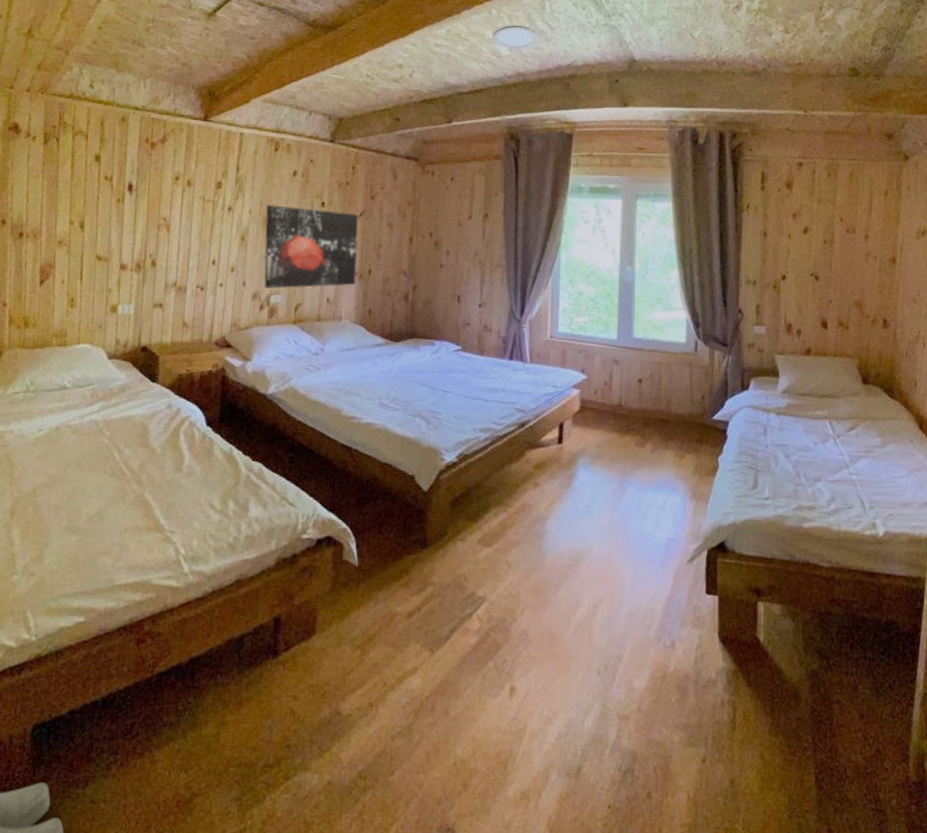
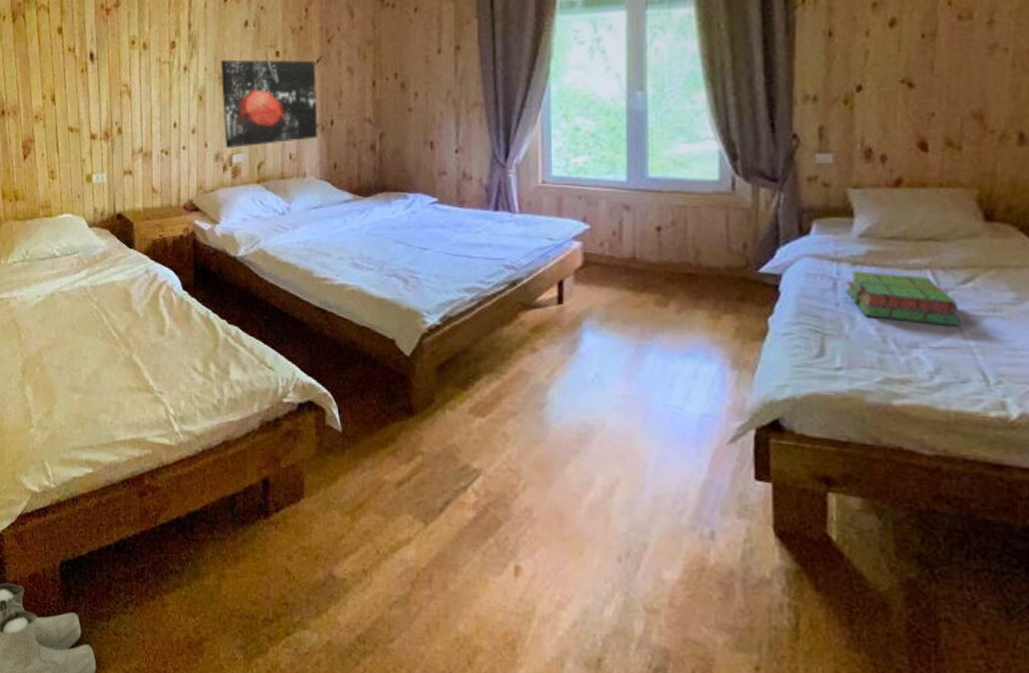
stack of books: none [773,419,848,464] -> present [845,271,962,326]

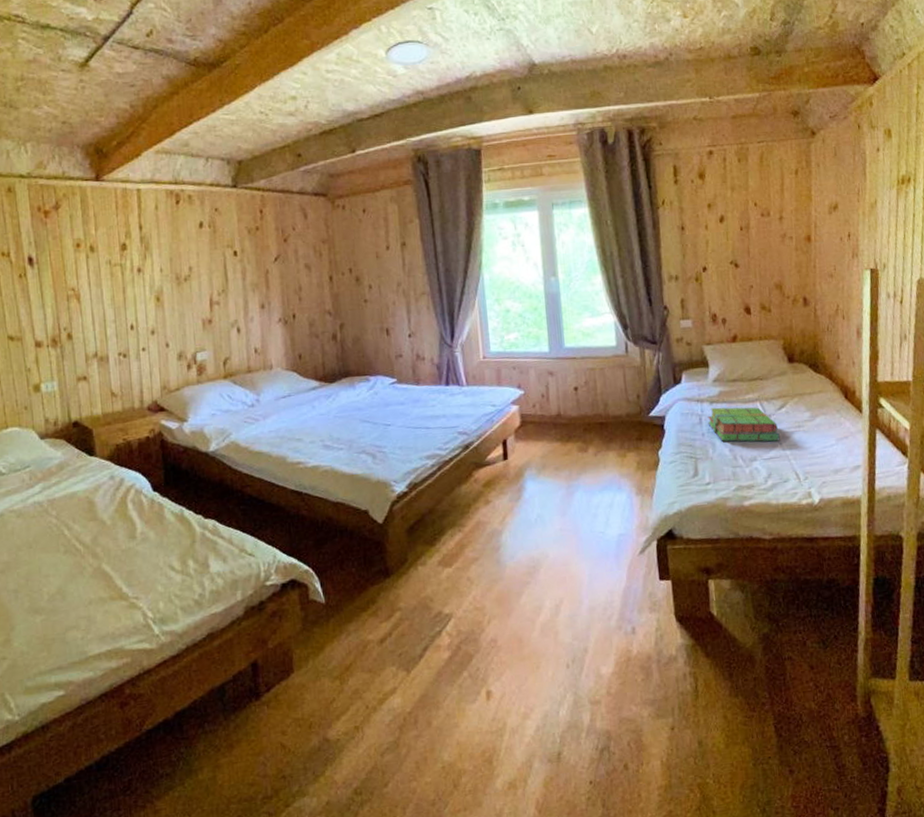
wall art: present [220,59,318,148] -> none [176,259,282,347]

